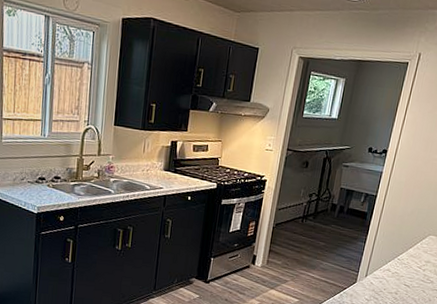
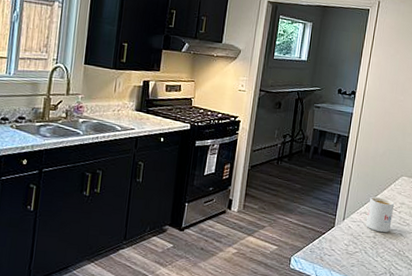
mug: none [388,255,420,290] -> present [365,197,395,233]

